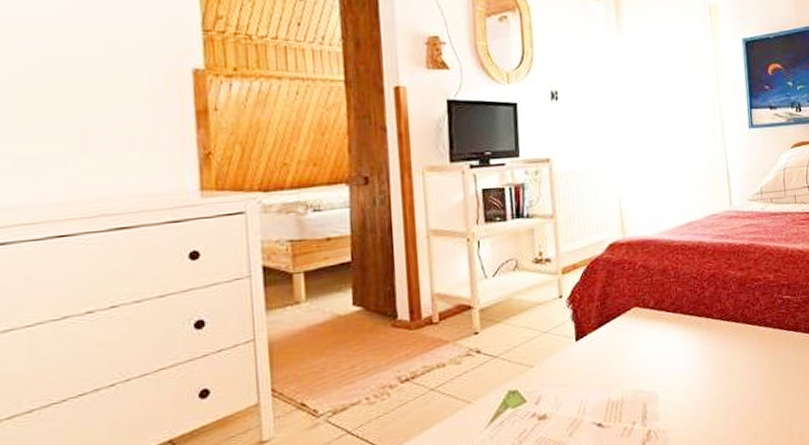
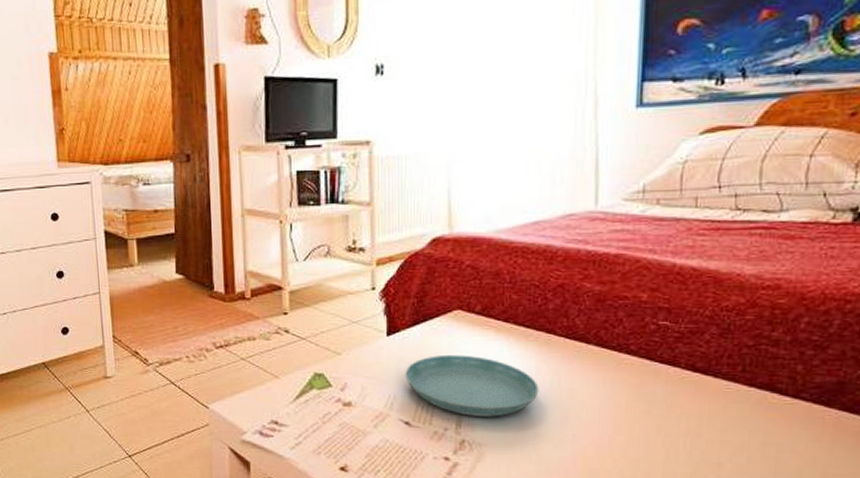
saucer: none [594,348,706,406] -> present [405,354,539,417]

